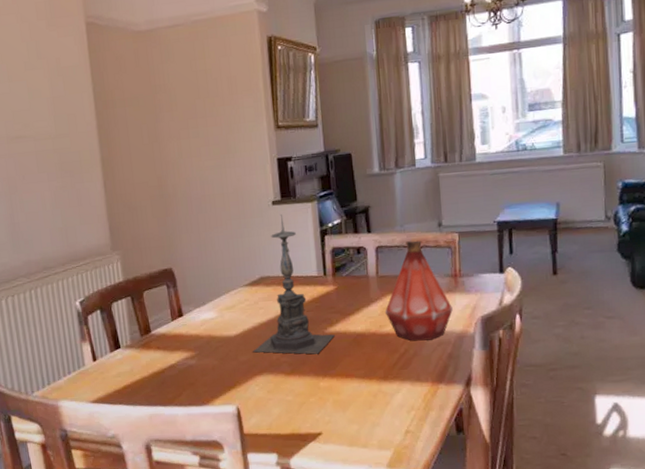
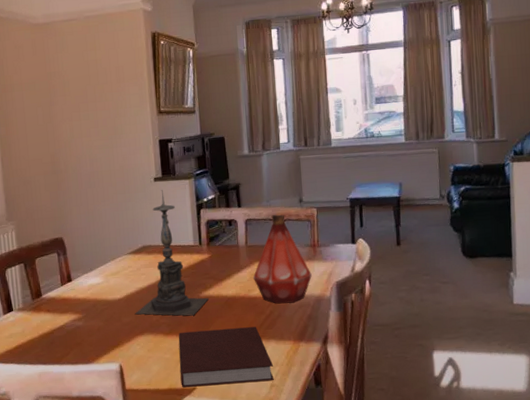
notebook: none [301,366,409,433] -> present [178,326,274,388]

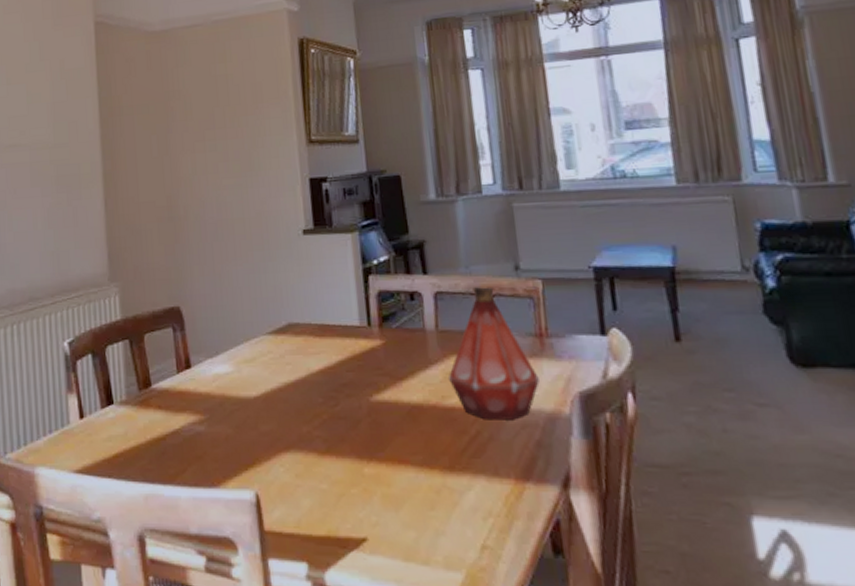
candle holder: present [135,190,210,316] -> none [277,247,384,429]
notebook: present [178,326,274,388] -> none [339,452,486,539]

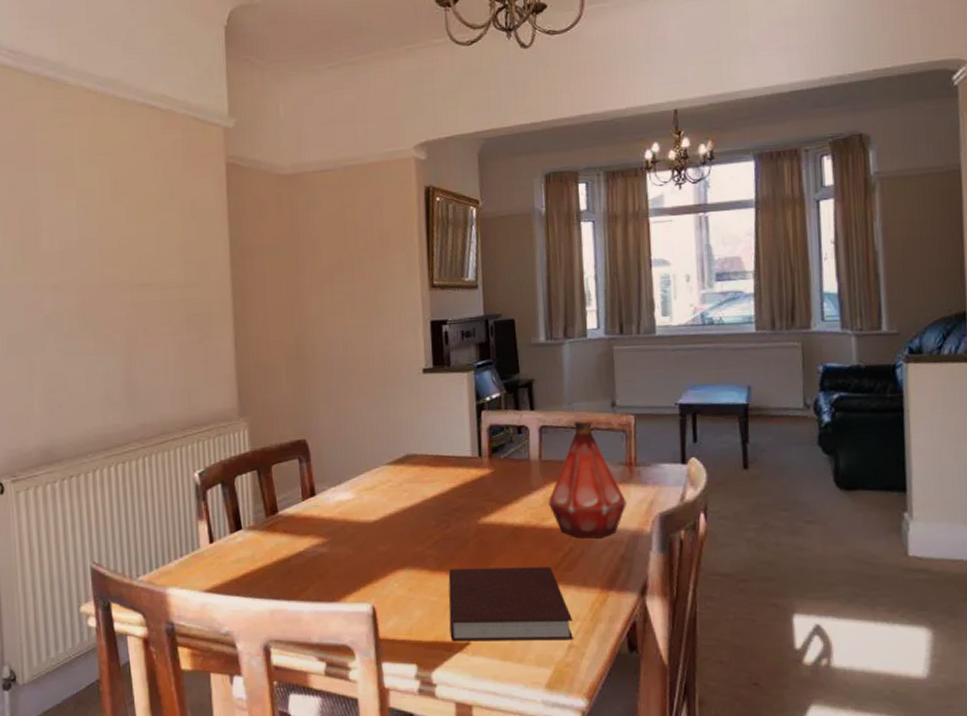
notebook: none [339,452,486,539] -> present [448,567,573,642]

